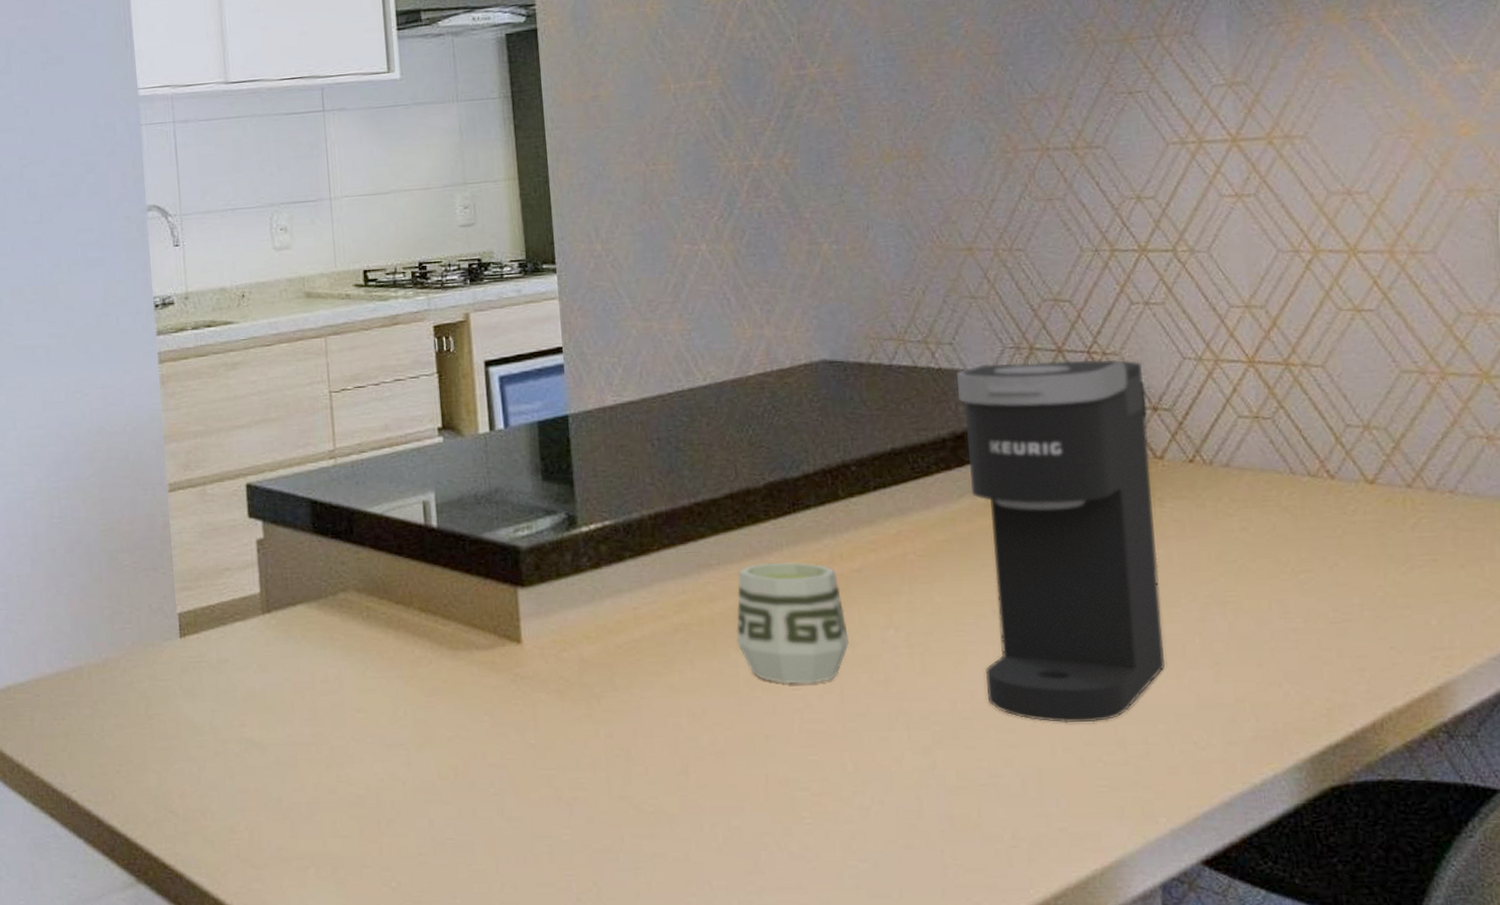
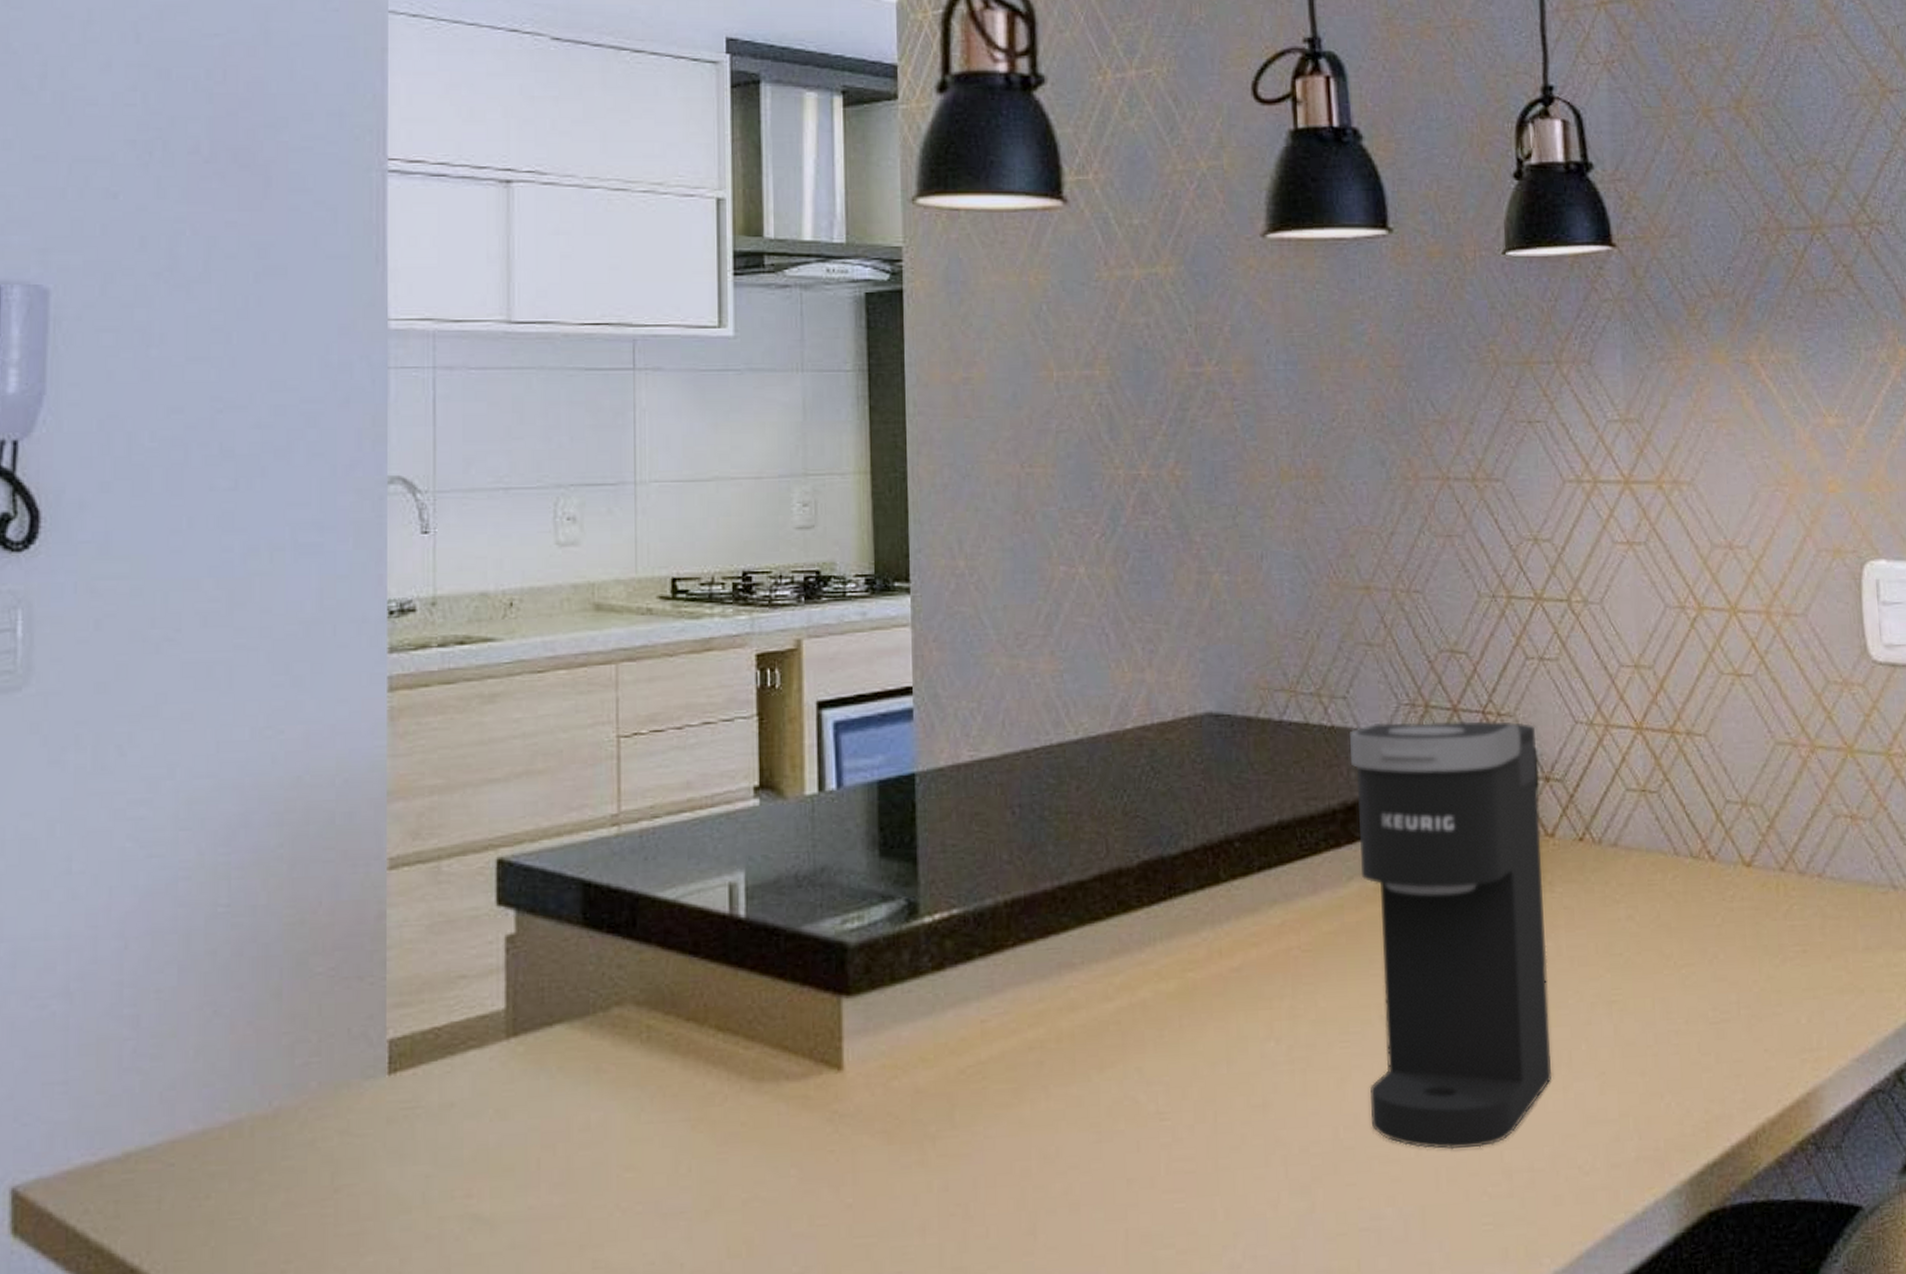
cup: present [736,561,850,684] -> none [1099,959,1226,1113]

